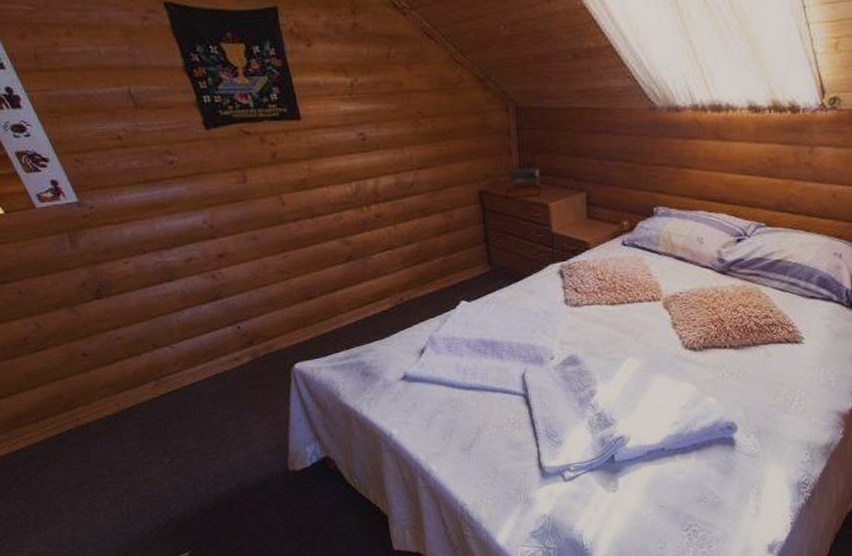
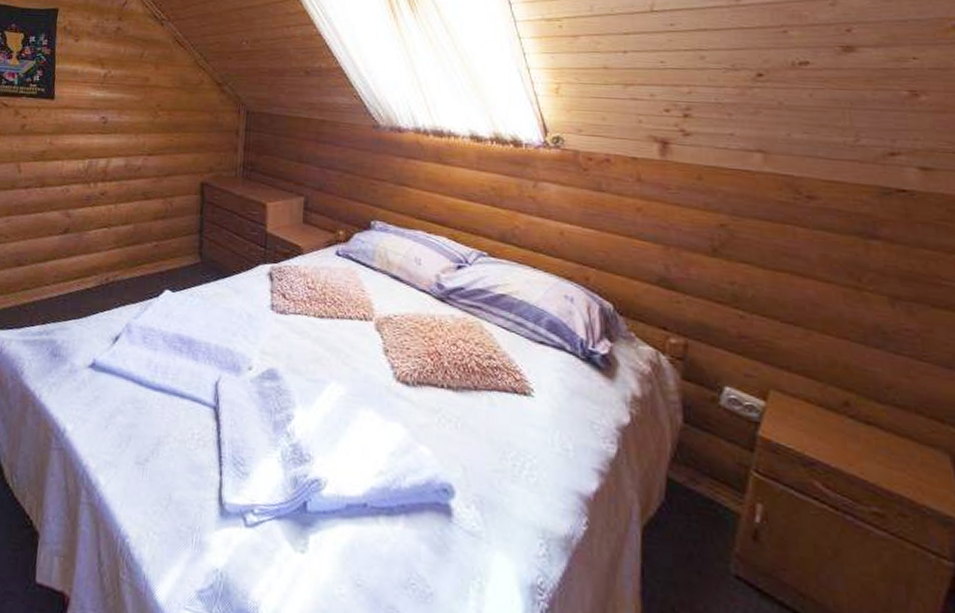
books: present [506,168,541,198] -> none [227,166,262,194]

